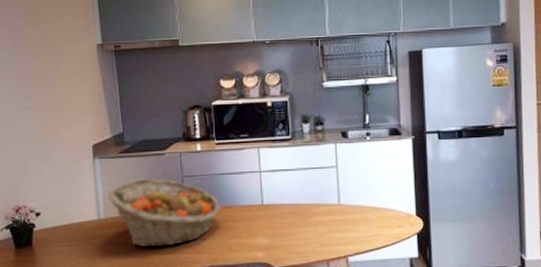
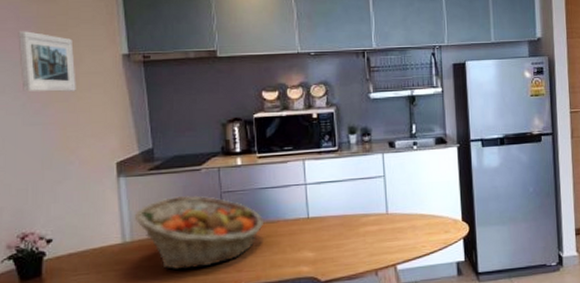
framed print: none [12,23,59,79] -> present [18,31,76,92]

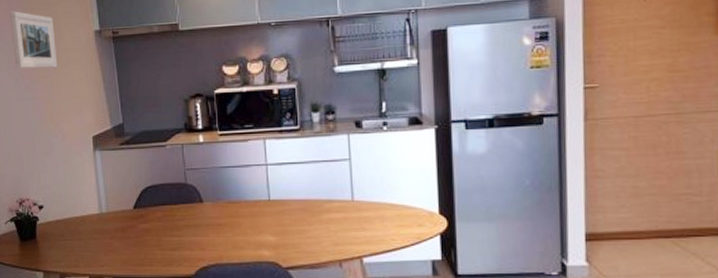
fruit basket: present [135,195,265,270] -> none [110,170,226,244]

